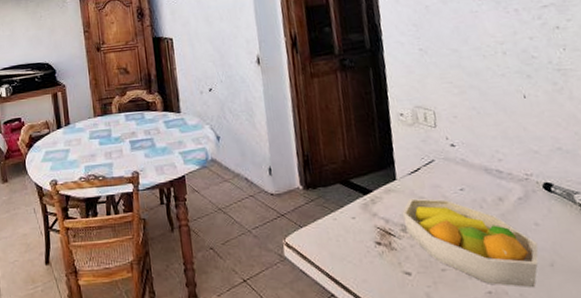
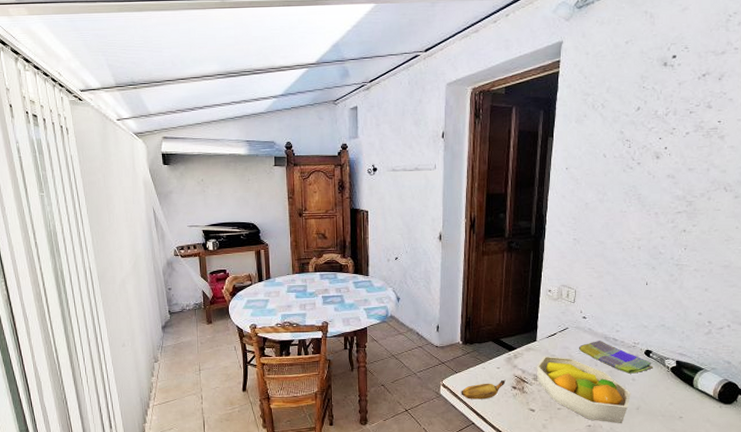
banana: none [310,233,366,262] -> present [461,379,506,399]
dish towel: none [452,174,560,216] -> present [578,341,653,374]

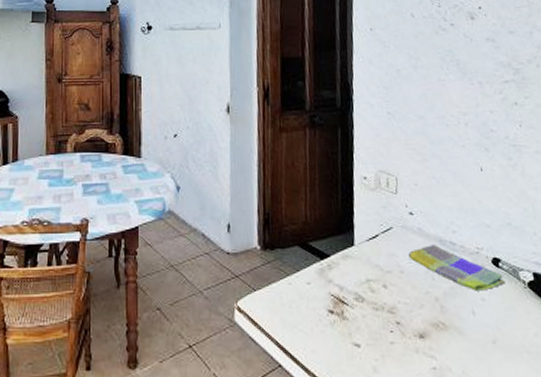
banana: present [461,379,506,399] -> none [261,300,319,330]
fruit bowl: present [536,356,631,424] -> none [357,266,483,366]

